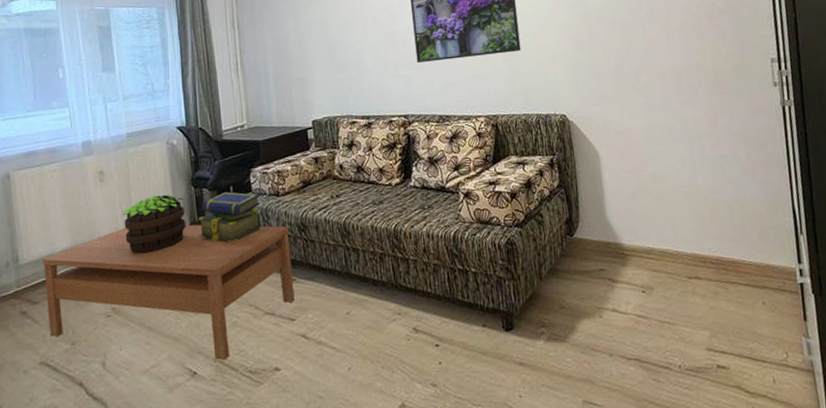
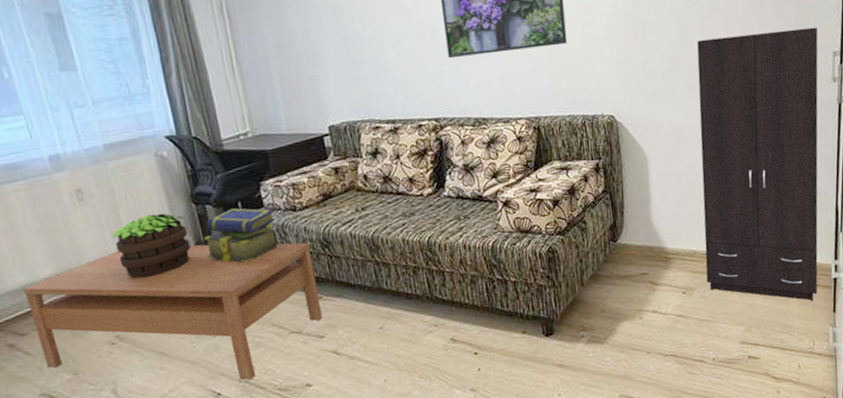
cabinet: none [639,36,784,308] -> present [697,27,818,302]

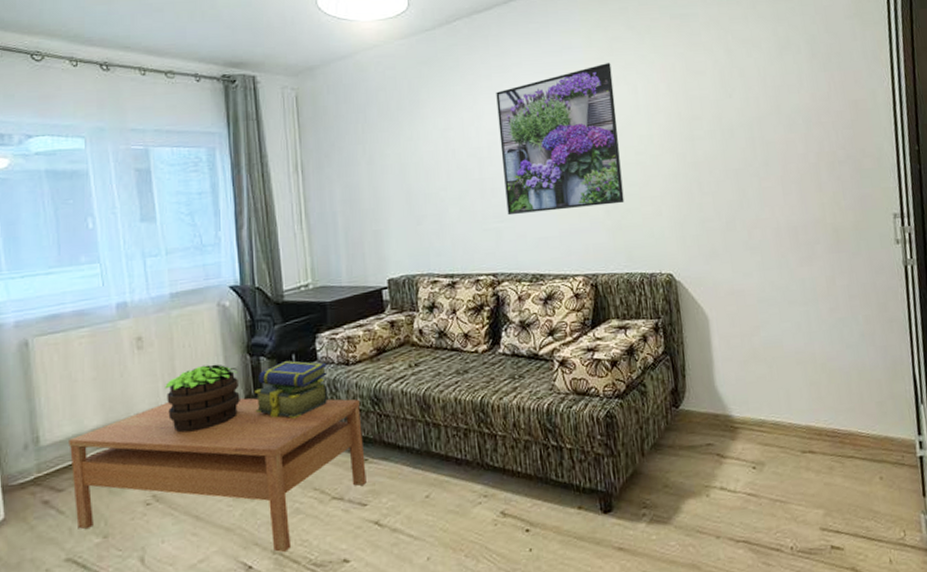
cabinet: present [697,27,818,302] -> none [753,189,903,483]

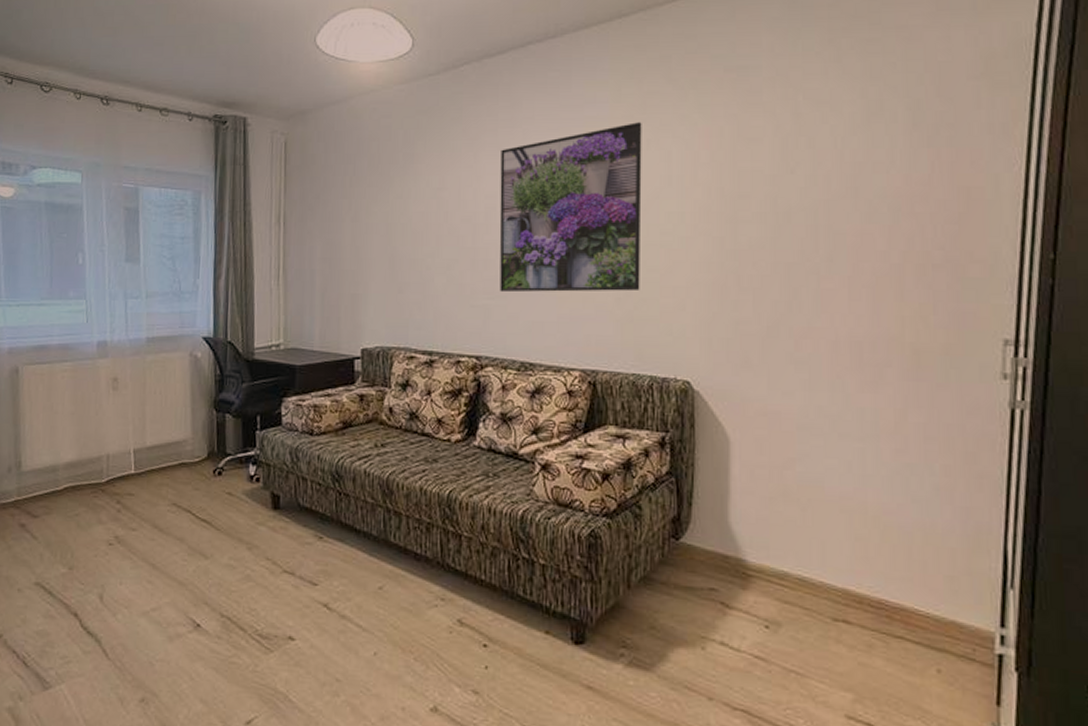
coffee table: present [69,398,367,553] -> none [46,447,320,618]
potted plant: present [165,364,240,433] -> none [134,414,204,480]
stack of books: present [255,360,329,419] -> none [217,421,291,483]

